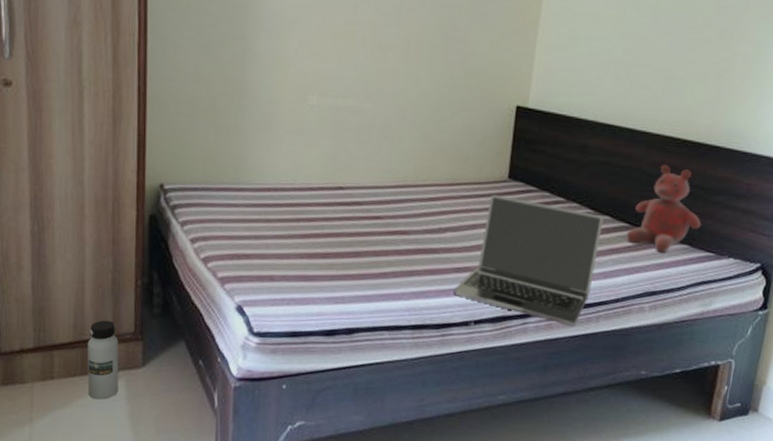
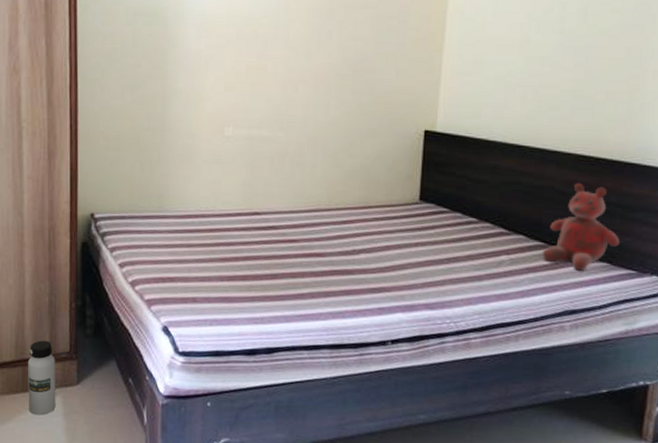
laptop: present [453,194,604,327] -> none [369,216,518,347]

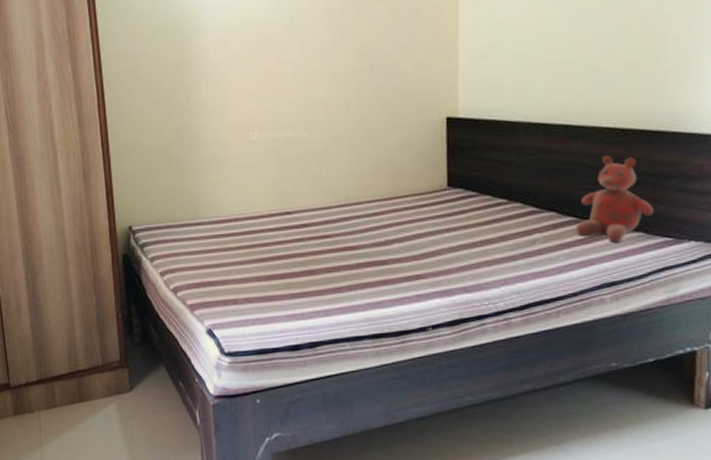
water bottle: present [27,340,56,416] -> none [81,351,112,423]

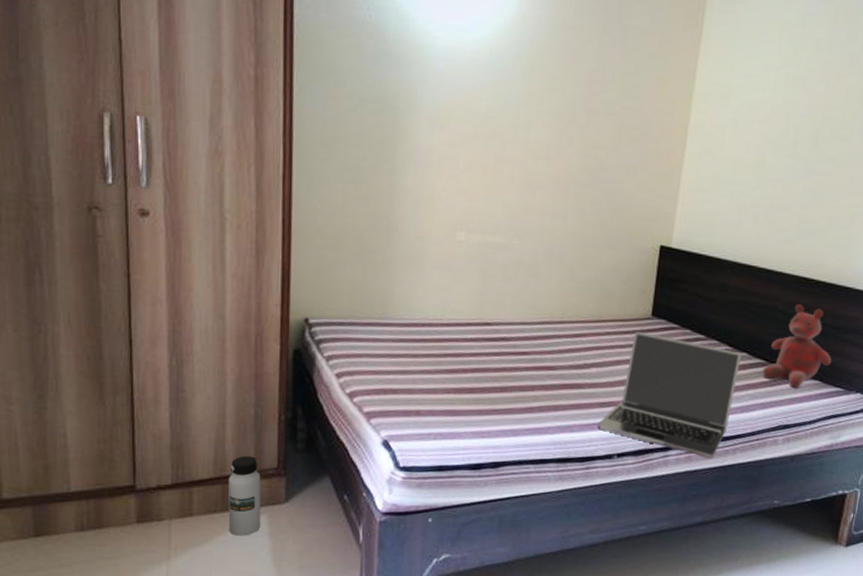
water bottle: none [81,351,112,423] -> present [228,456,261,536]
laptop: none [407,203,550,325] -> present [597,331,741,460]

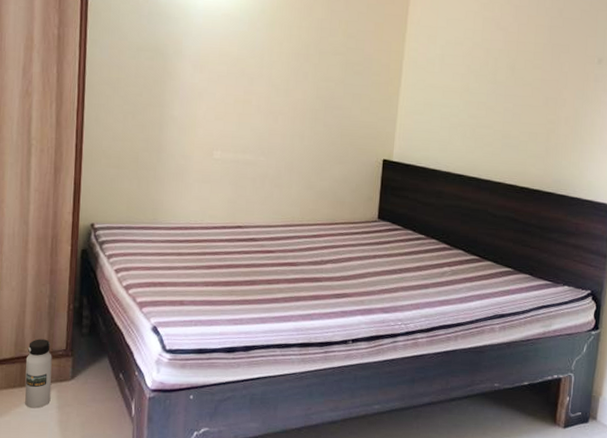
laptop: present [597,331,741,460] -> none [334,232,458,345]
teddy bear: present [762,304,832,388] -> none [477,208,539,281]

